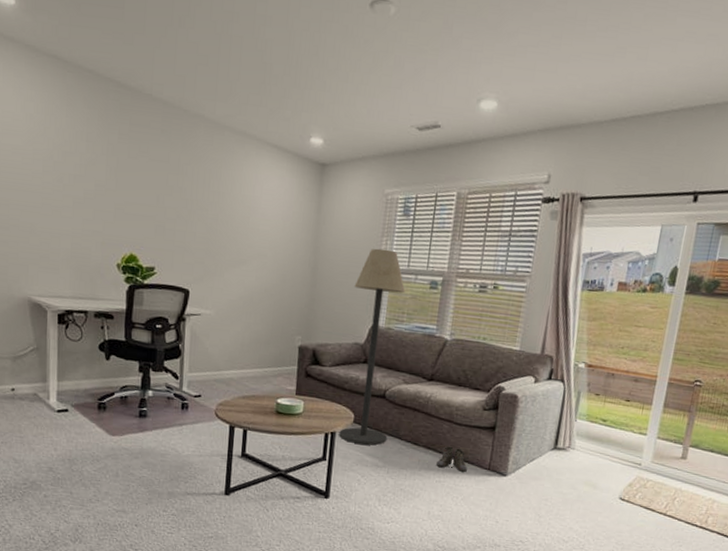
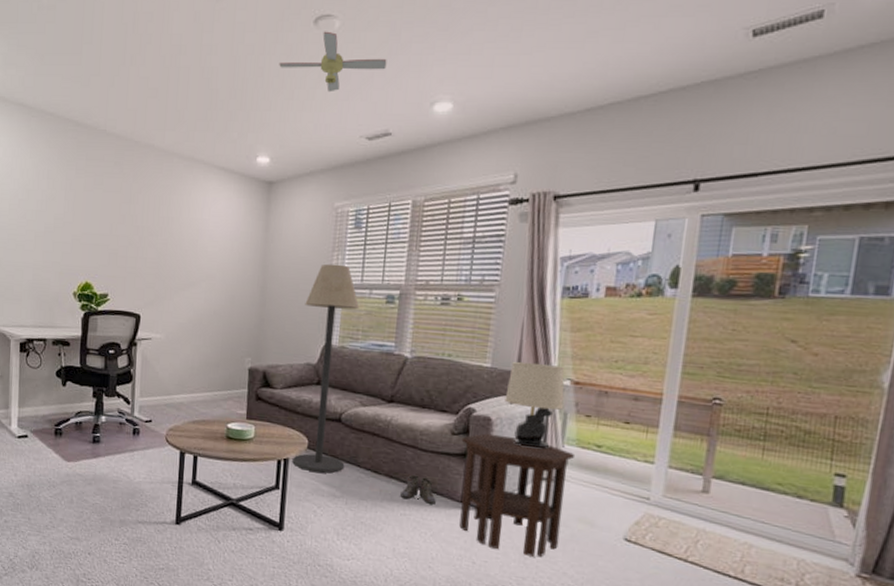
ceiling fan: none [334,15,439,79] -> present [279,31,387,93]
side table: none [486,409,585,515] -> present [459,433,576,557]
table lamp: none [530,346,581,422] -> present [505,361,565,449]

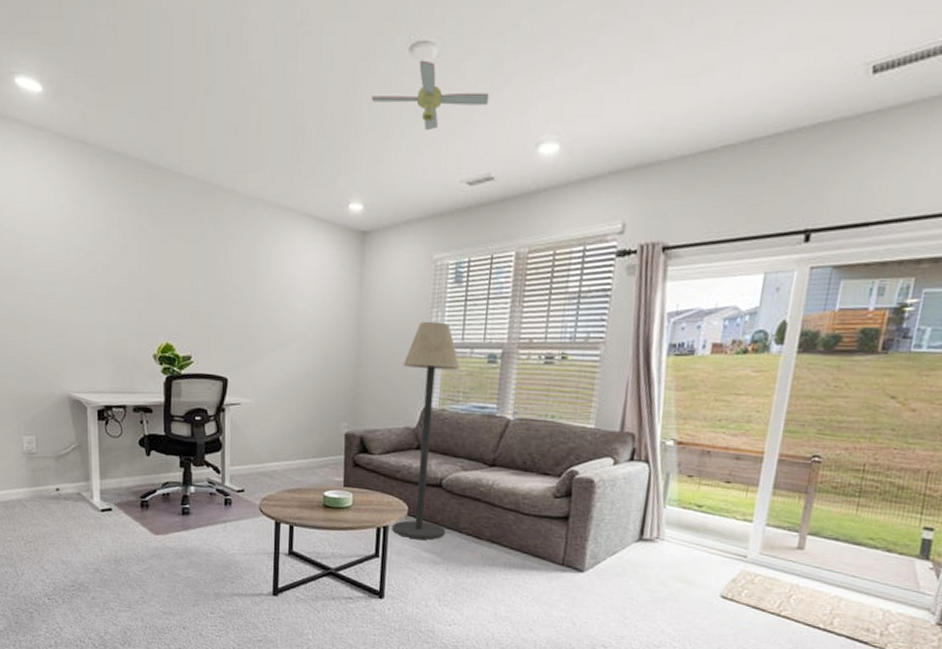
boots: present [400,474,436,505] -> none [502,539,538,568]
side table: present [459,433,576,557] -> none [560,495,677,616]
table lamp: present [505,361,565,449] -> none [608,422,668,510]

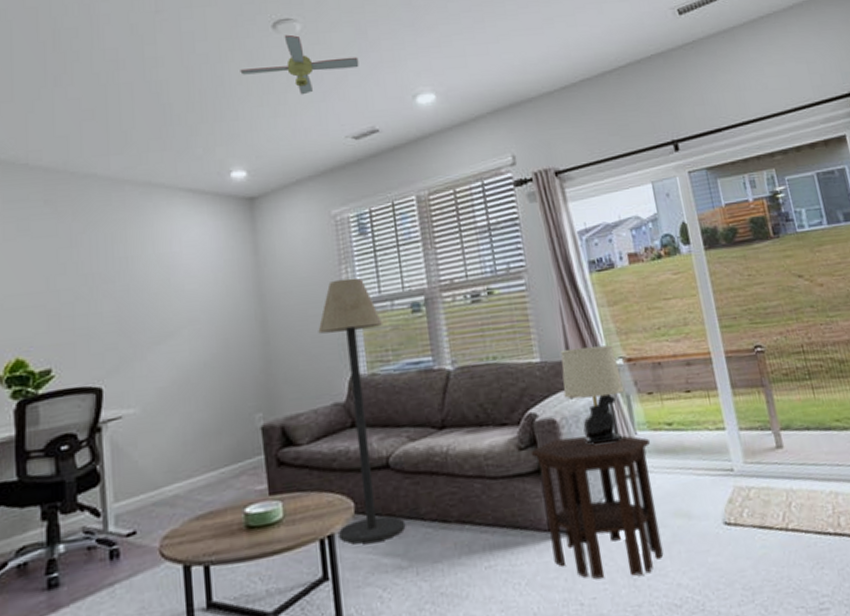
side table: none [560,495,677,616] -> present [531,436,664,579]
table lamp: none [608,422,668,510] -> present [560,345,625,445]

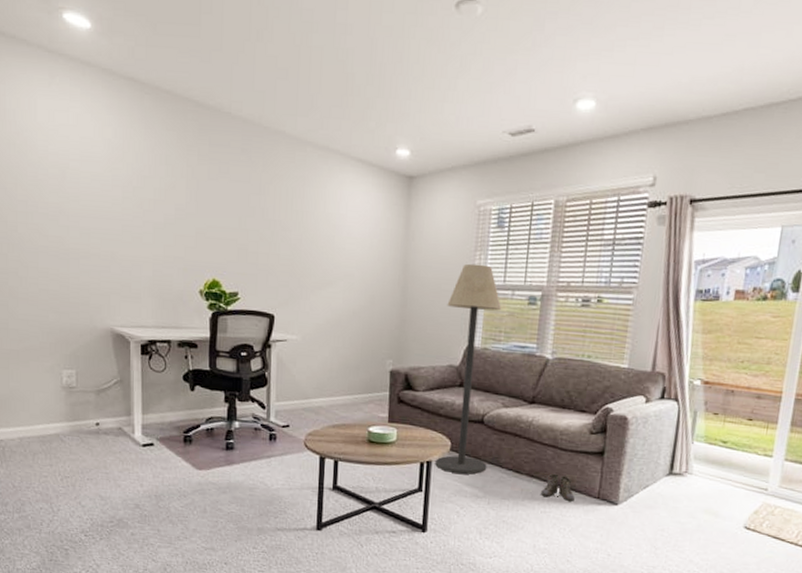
ceiling fan: present [240,34,359,95] -> none [419,16,531,83]
boots: none [479,511,522,547] -> present [541,473,575,501]
side table: present [531,436,664,579] -> none [596,432,704,547]
table lamp: present [560,345,625,445] -> none [640,362,696,445]

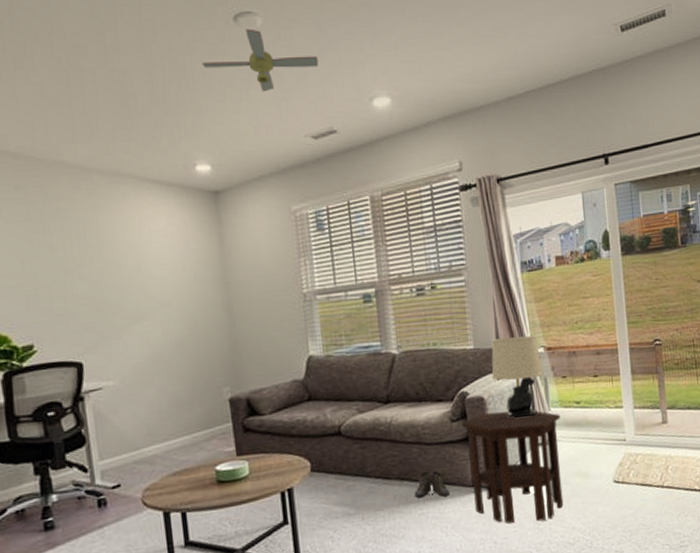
ceiling fan: none [419,16,531,83] -> present [202,28,319,92]
floor lamp: present [435,263,502,475] -> none [279,270,354,496]
side table: none [596,432,704,547] -> present [461,411,564,524]
table lamp: none [640,362,696,445] -> present [491,336,543,418]

